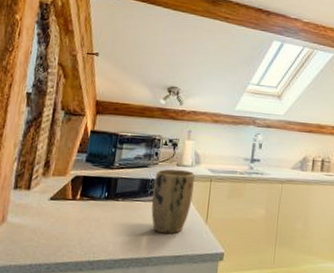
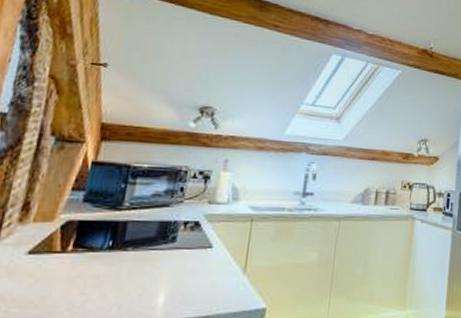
plant pot: present [151,169,195,234] -> none [172,207,231,290]

